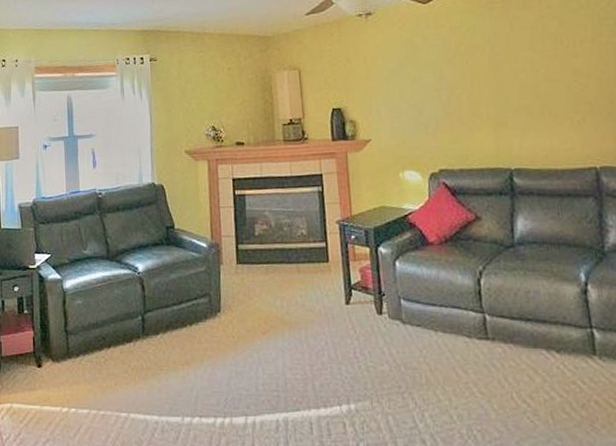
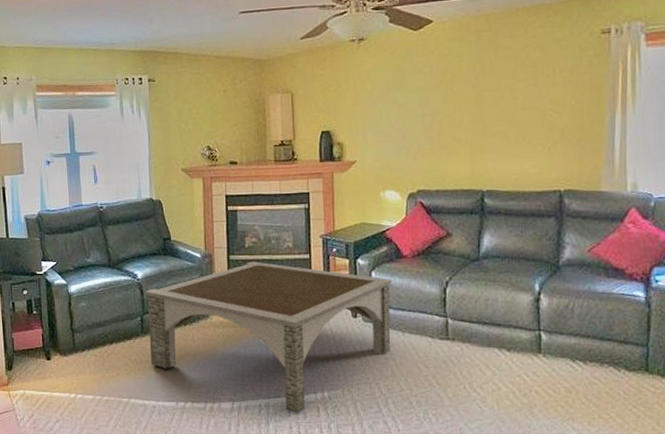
coffee table: none [146,251,423,430] -> present [145,261,393,413]

